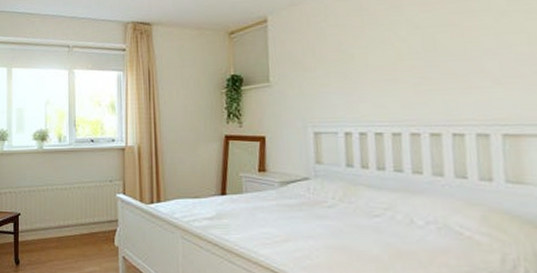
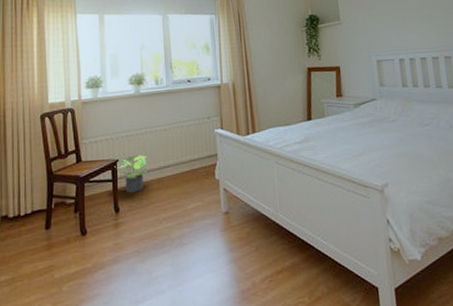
potted plant: none [16,210,47,249] -> present [114,153,148,194]

